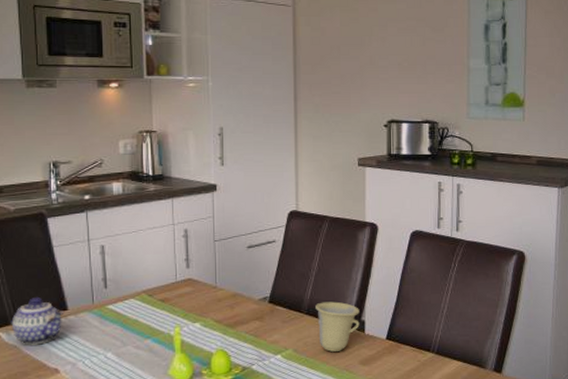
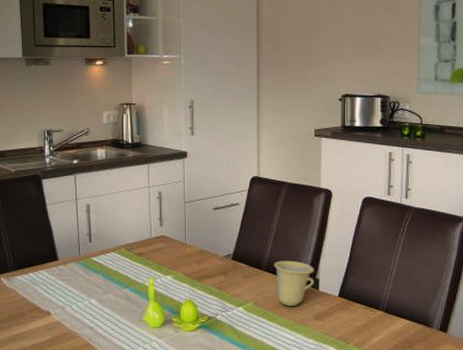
teapot: present [11,296,65,345] -> none [11,247,56,290]

